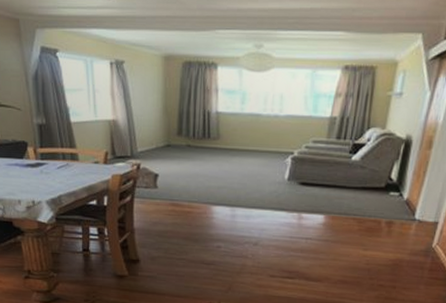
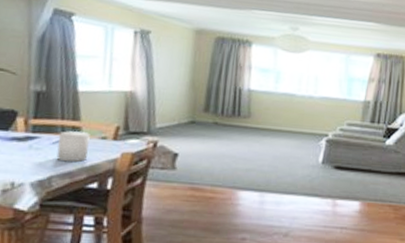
candle: none [61,157,85,184] -> present [56,131,90,163]

